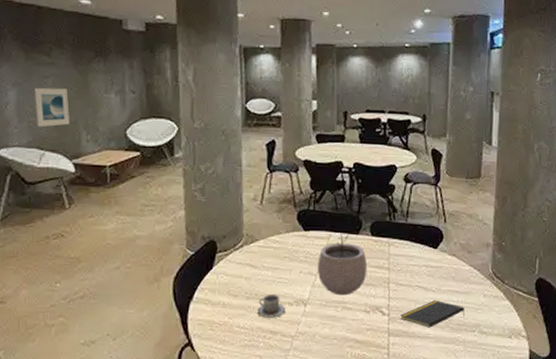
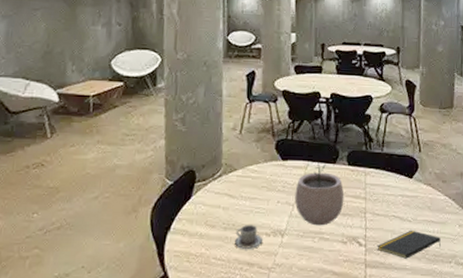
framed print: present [34,87,71,127] -> none [23,19,57,58]

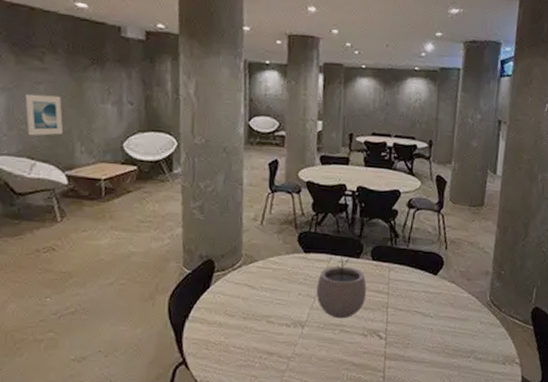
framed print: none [23,19,57,58] -> present [25,93,64,136]
cup: present [235,224,262,249] -> none [254,314,282,339]
notepad: present [377,230,441,259] -> none [397,325,461,353]

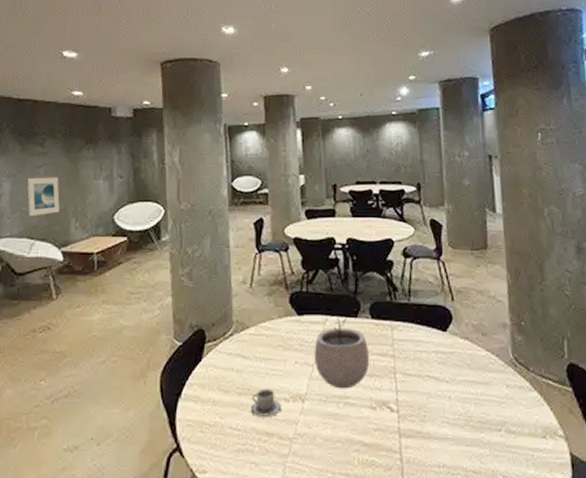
cup: none [254,314,282,339] -> present [251,388,281,416]

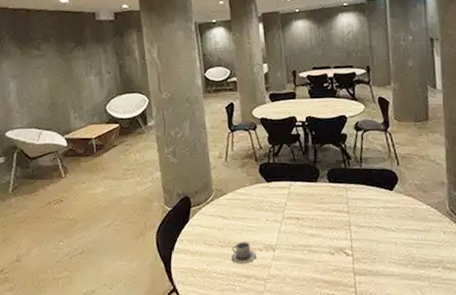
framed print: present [27,177,60,217] -> none [29,76,60,110]
plant pot: present [314,315,370,389] -> none [281,180,329,240]

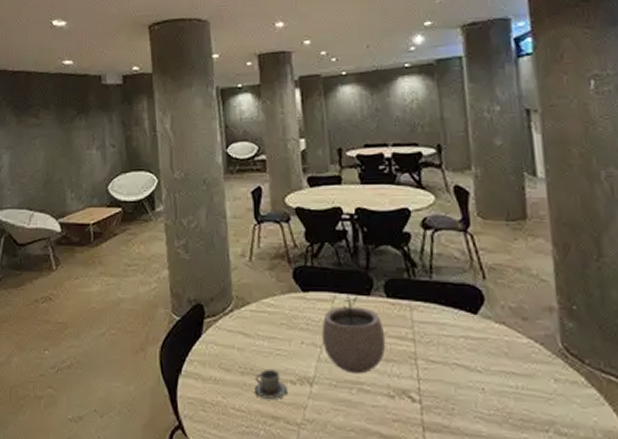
plant pot: none [281,180,329,240] -> present [322,292,386,374]

